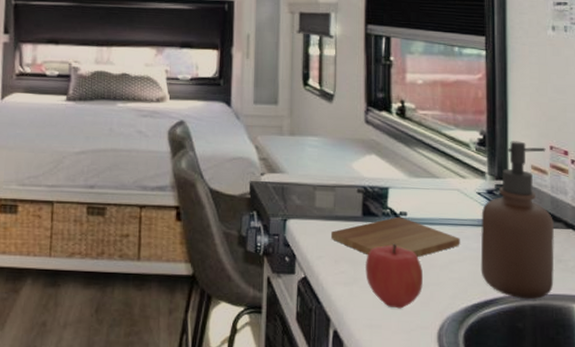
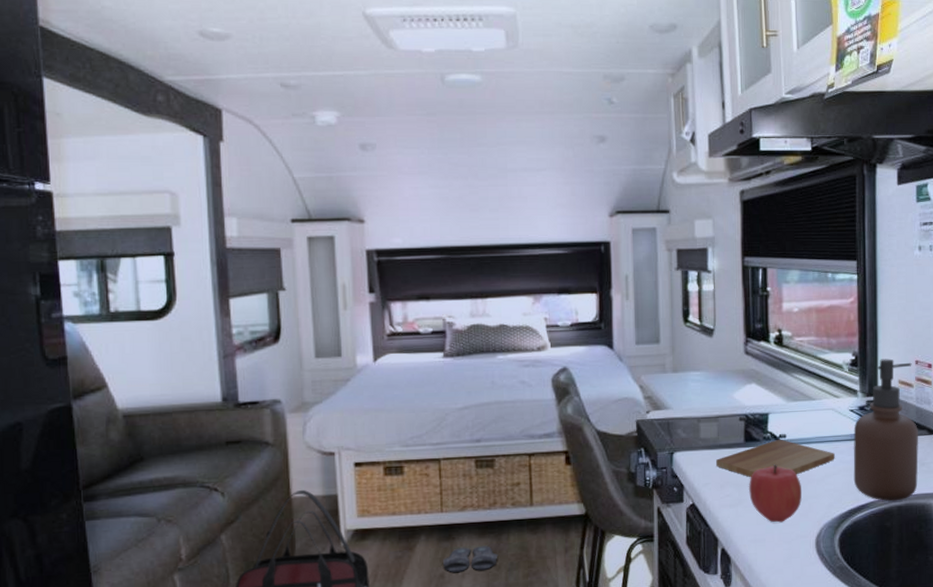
slippers: none [46,296,102,324] -> present [443,546,498,573]

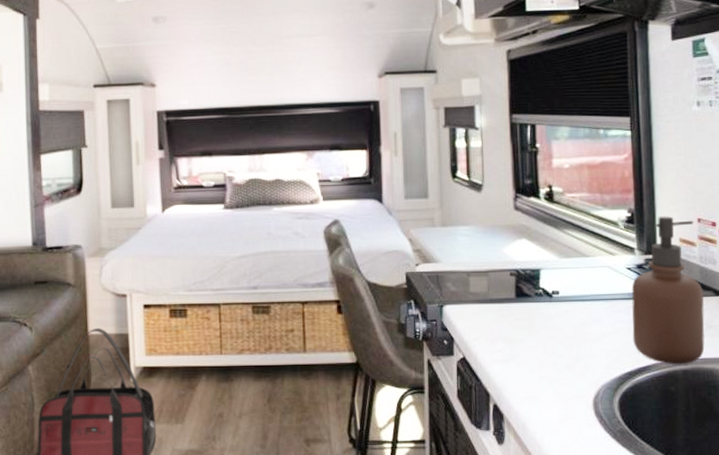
slippers: present [443,546,498,573] -> none [222,389,273,414]
cutting board: present [716,439,835,477] -> none [487,295,612,333]
fruit: present [748,464,802,523] -> none [520,321,577,381]

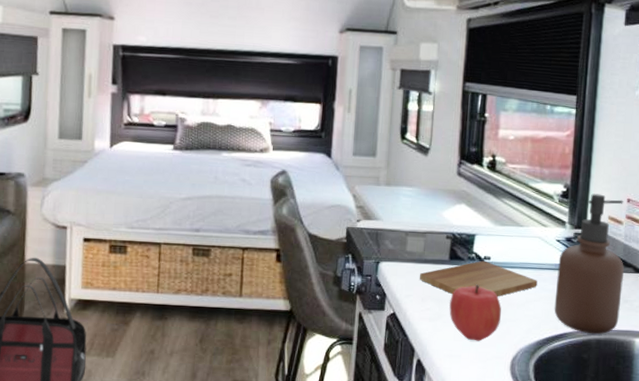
cutting board: none [487,295,612,333] -> present [420,260,538,296]
fruit: none [520,321,577,381] -> present [448,284,501,342]

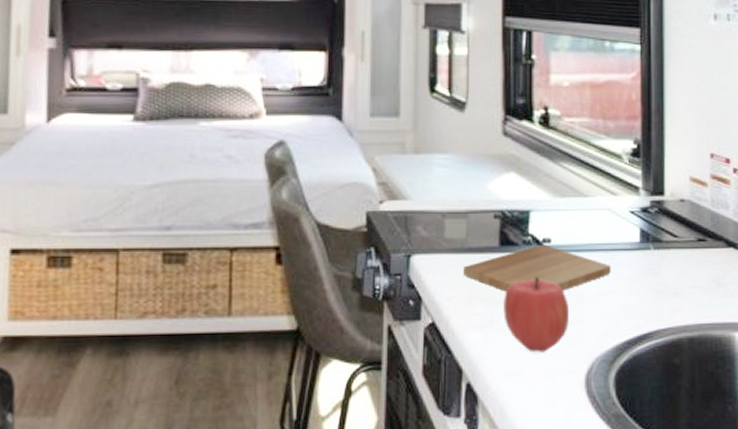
soap dispenser: present [554,193,624,334] -> none [633,149,715,331]

